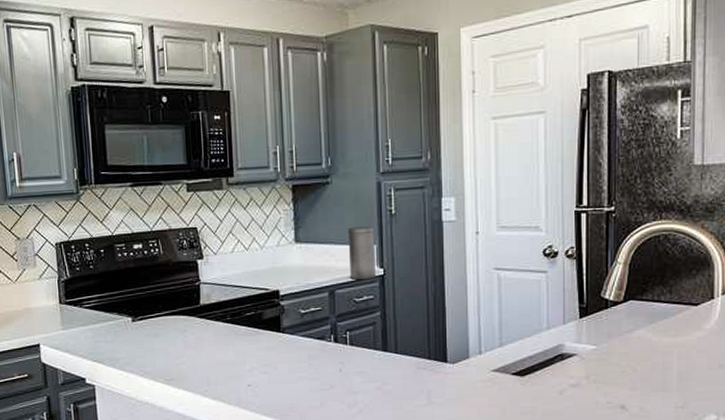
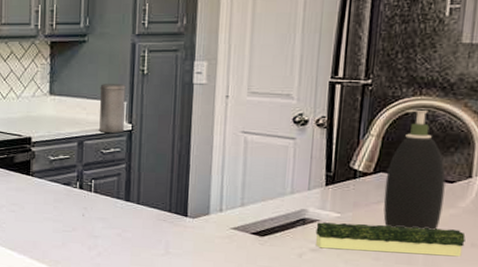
sponge: none [574,352,713,383] -> present [315,222,466,257]
soap dispenser: none [635,234,691,355] -> present [383,109,446,230]

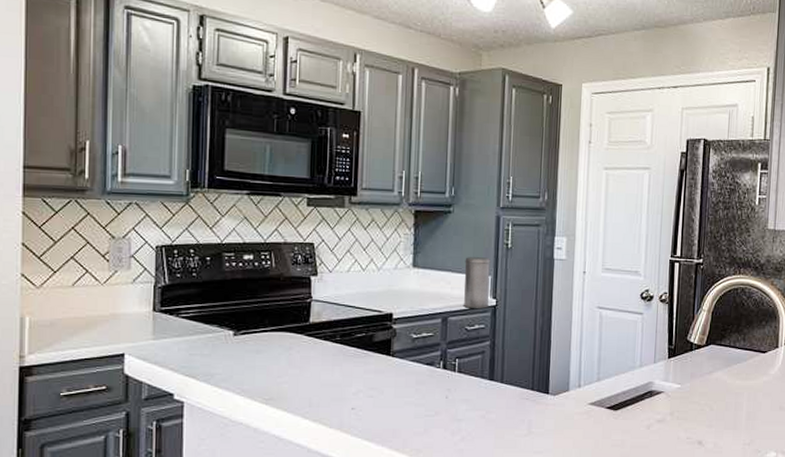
sponge: present [315,222,466,257] -> none [661,394,775,420]
soap dispenser: present [383,109,446,230] -> none [714,287,760,396]

